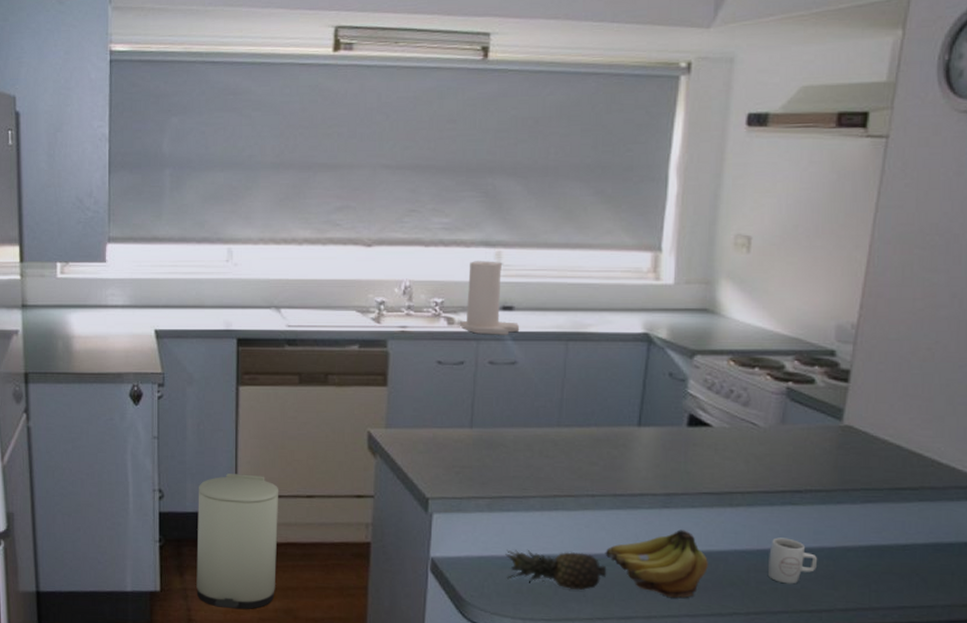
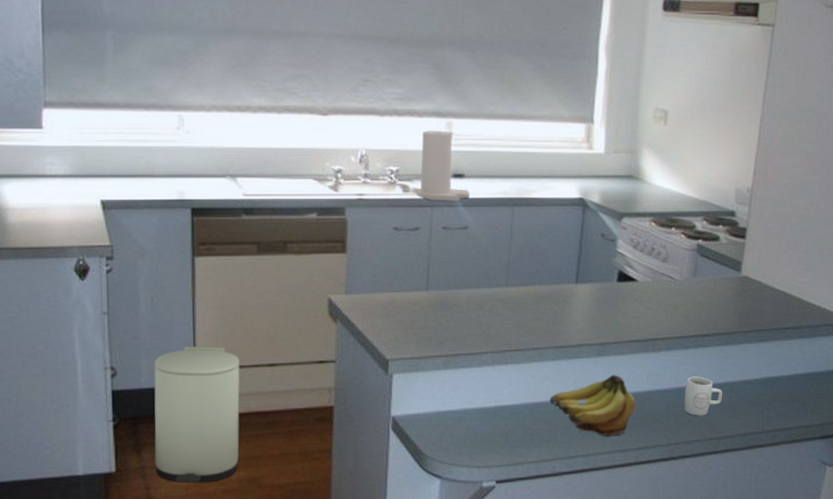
fruit: present [505,549,607,590] -> none [461,402,551,436]

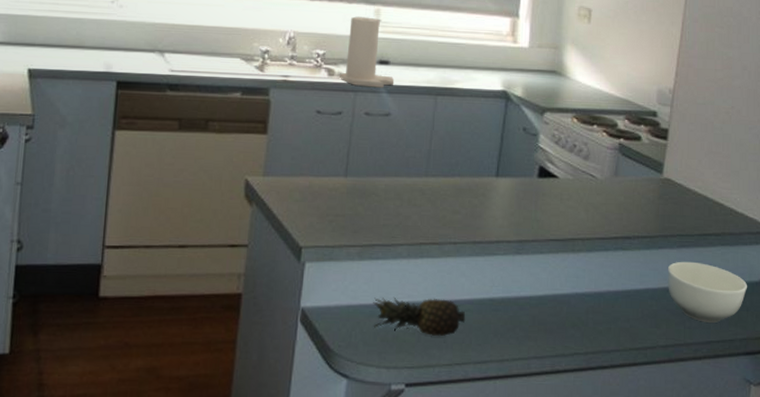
pedal bin: present [154,346,240,483] -> none [51,222,150,370]
fruit: none [461,402,551,436] -> present [373,297,466,336]
fruit: present [549,375,636,437] -> none [464,275,554,341]
mug: present [683,376,723,416] -> none [603,280,644,324]
bowl: none [746,354,825,411] -> present [668,261,748,323]

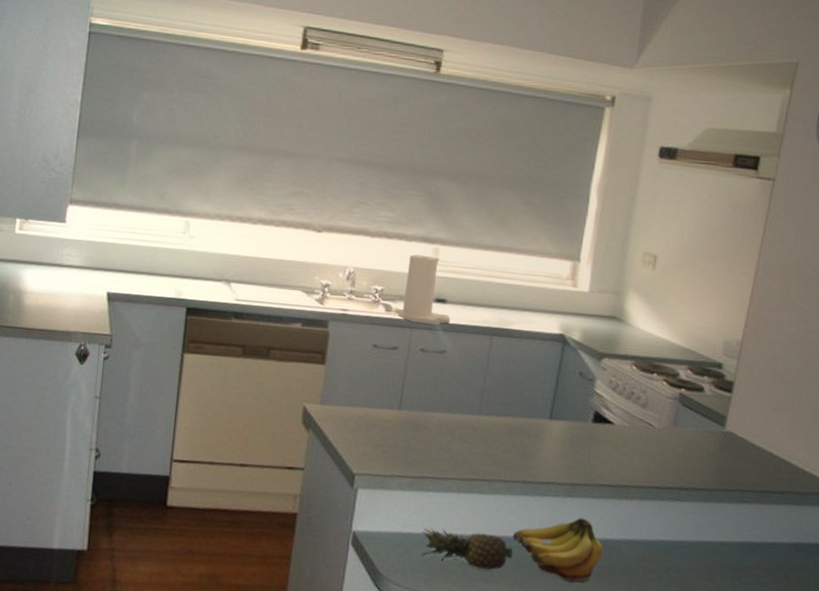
fruit: none [464,275,554,341] -> present [512,518,603,582]
bowl: present [668,261,748,323] -> none [724,516,812,582]

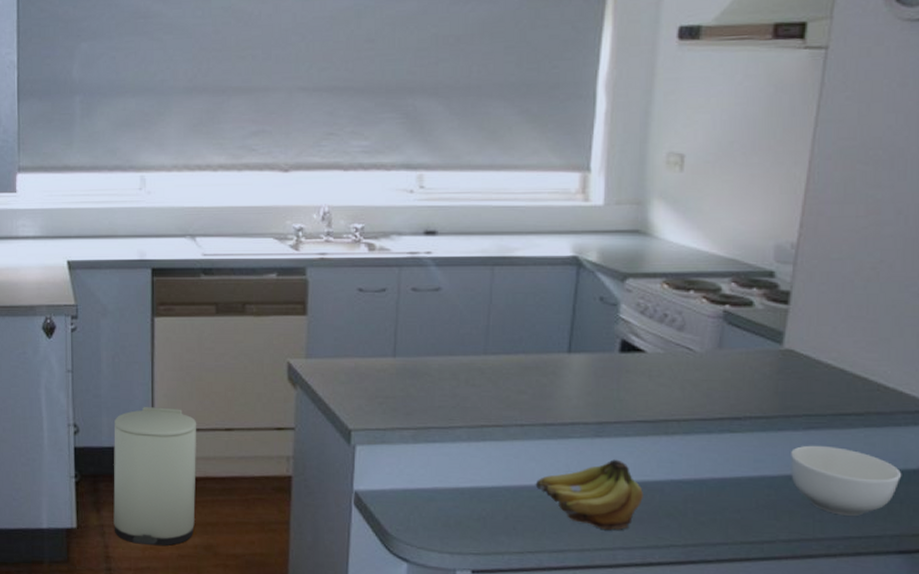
pedal bin: none [124,437,214,573] -> present [113,407,197,546]
paper towel: present [396,254,451,326] -> none [380,184,444,261]
fruit: present [422,527,513,570] -> none [431,481,538,523]
bowl: none [724,516,812,582] -> present [791,445,902,516]

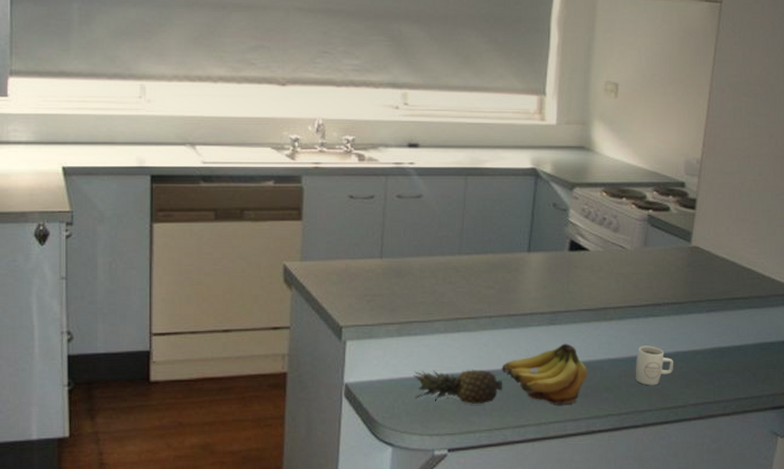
pedal bin: present [113,407,197,546] -> none [109,312,195,448]
fruit: none [431,481,538,523] -> present [413,369,503,404]
mug: none [705,466,759,515] -> present [635,345,674,386]
bowl: present [791,445,902,516] -> none [697,324,775,381]

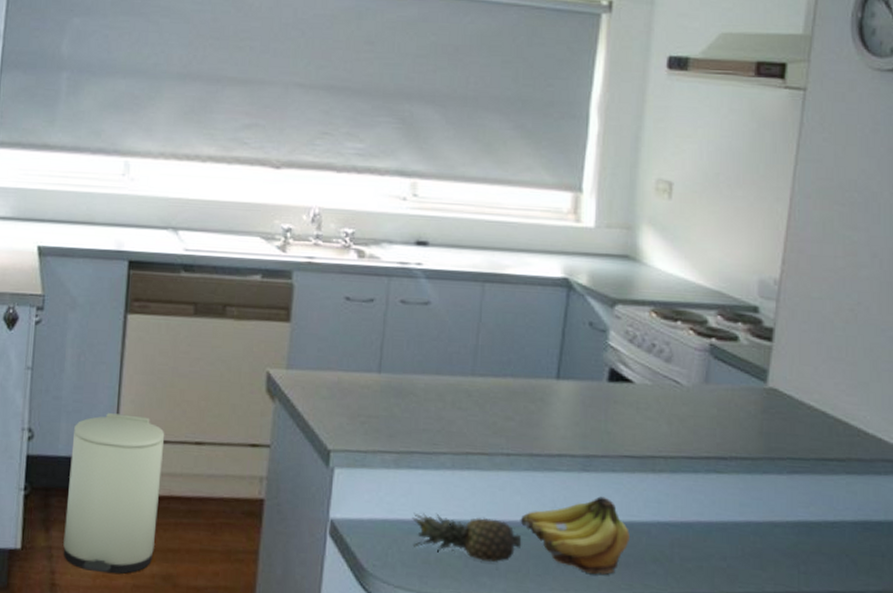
pedal bin: none [109,312,195,448] -> present [63,413,165,574]
mug: present [635,345,674,386] -> none [692,509,745,563]

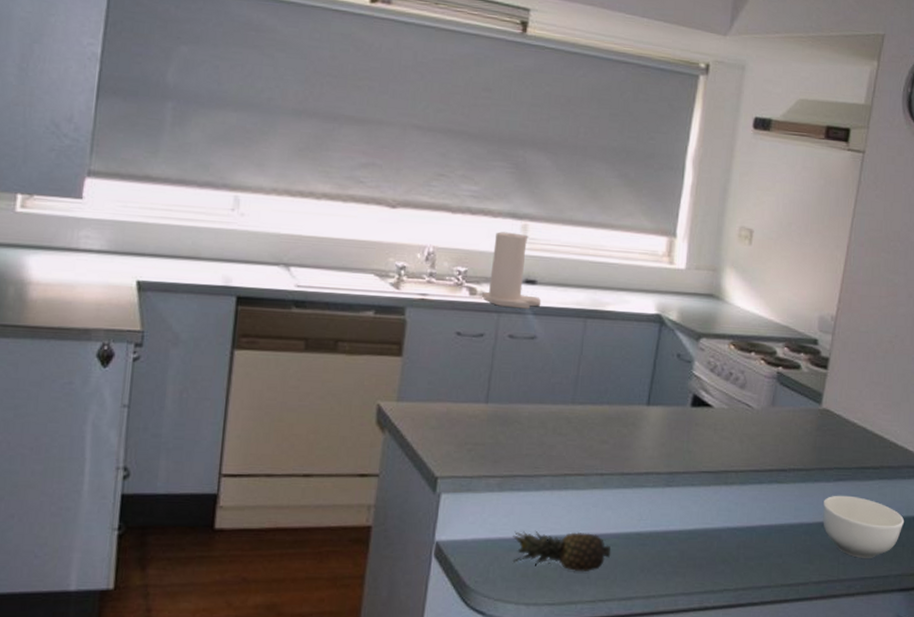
pedal bin: present [63,413,165,574] -> none [161,449,272,606]
paper towel: none [370,190,434,273] -> present [481,231,542,309]
fruit: present [520,496,630,575] -> none [610,508,704,577]
bowl: none [776,490,883,569] -> present [822,495,905,558]

